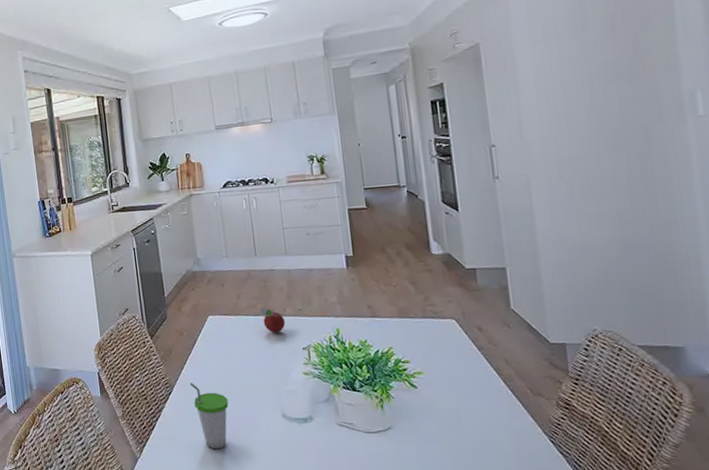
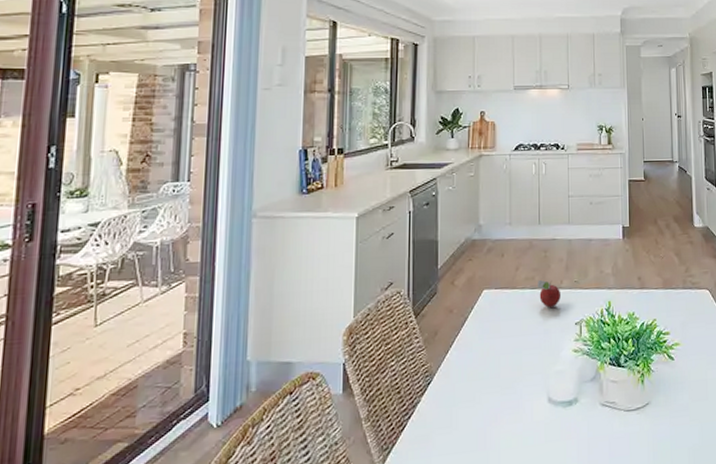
cup: present [189,383,229,450] -> none [453,369,493,448]

